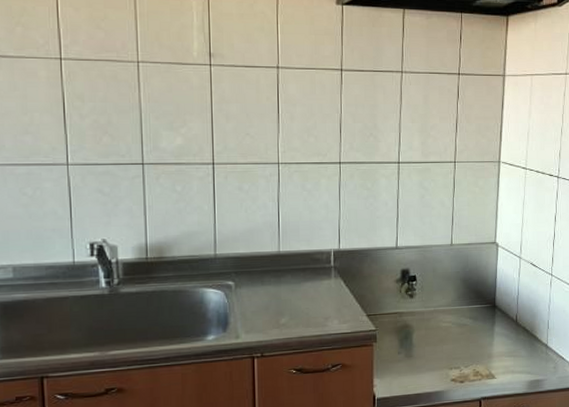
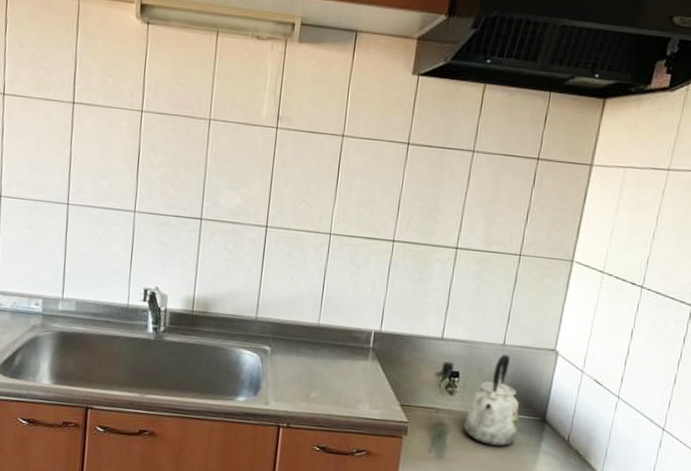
kettle: none [426,253,474,337] -> present [463,354,519,447]

